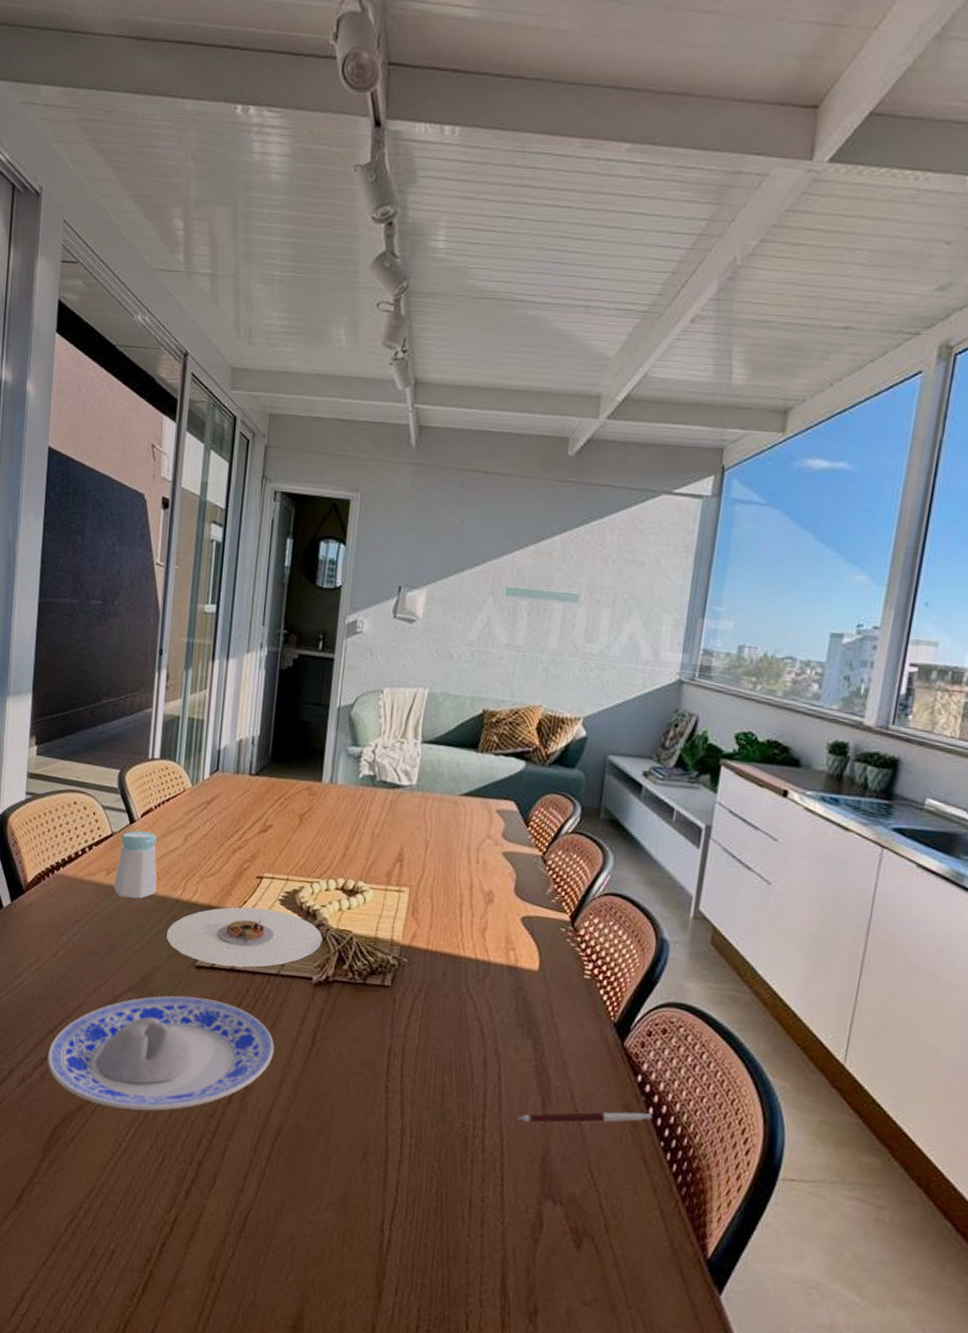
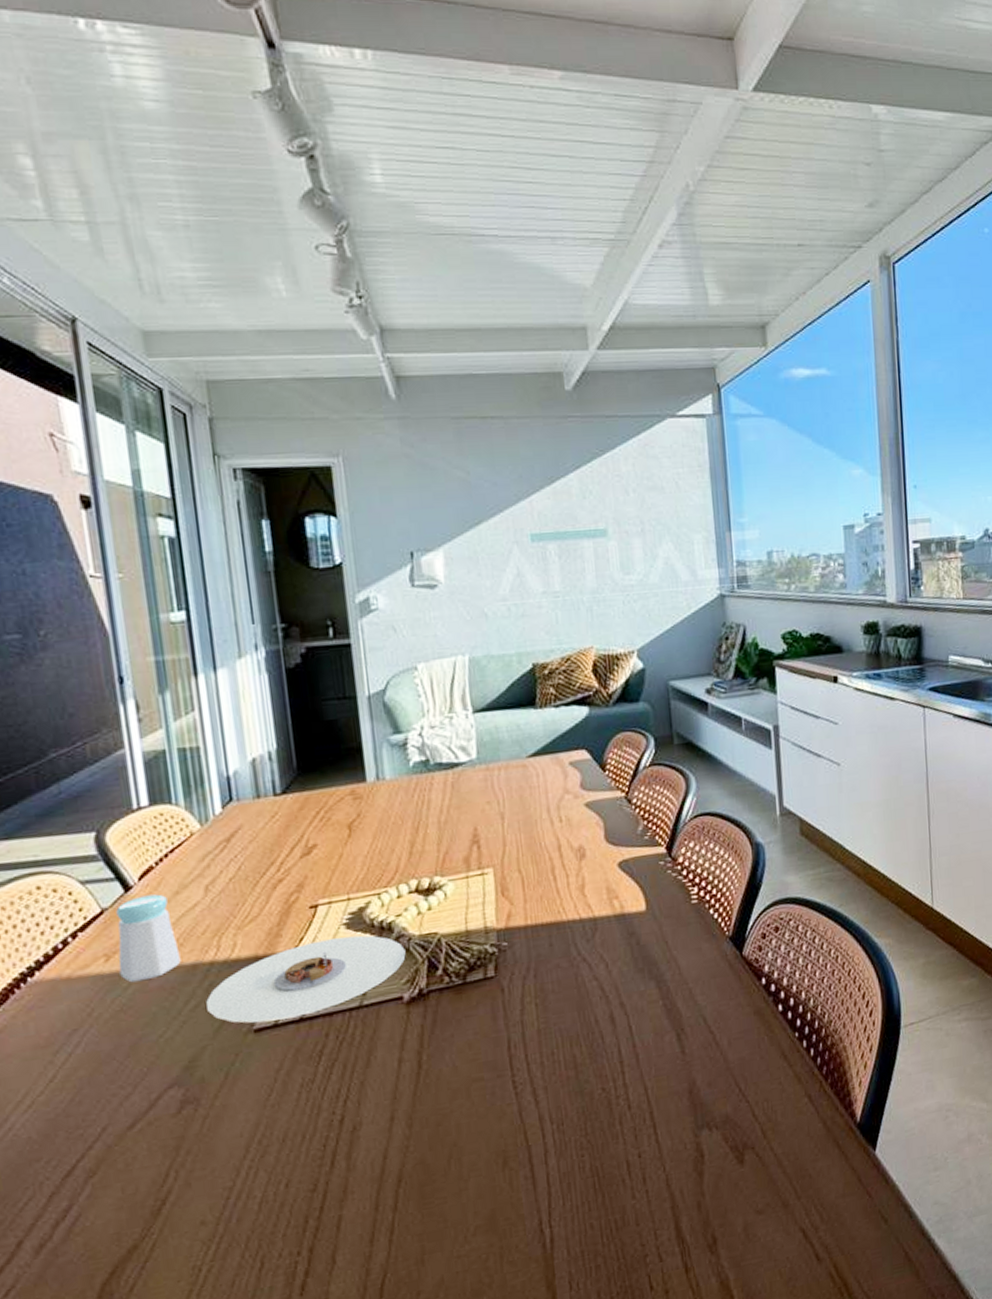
plate: present [47,995,274,1111] -> none [70,1058,375,1237]
pen: present [517,1112,653,1123] -> none [656,1011,783,1063]

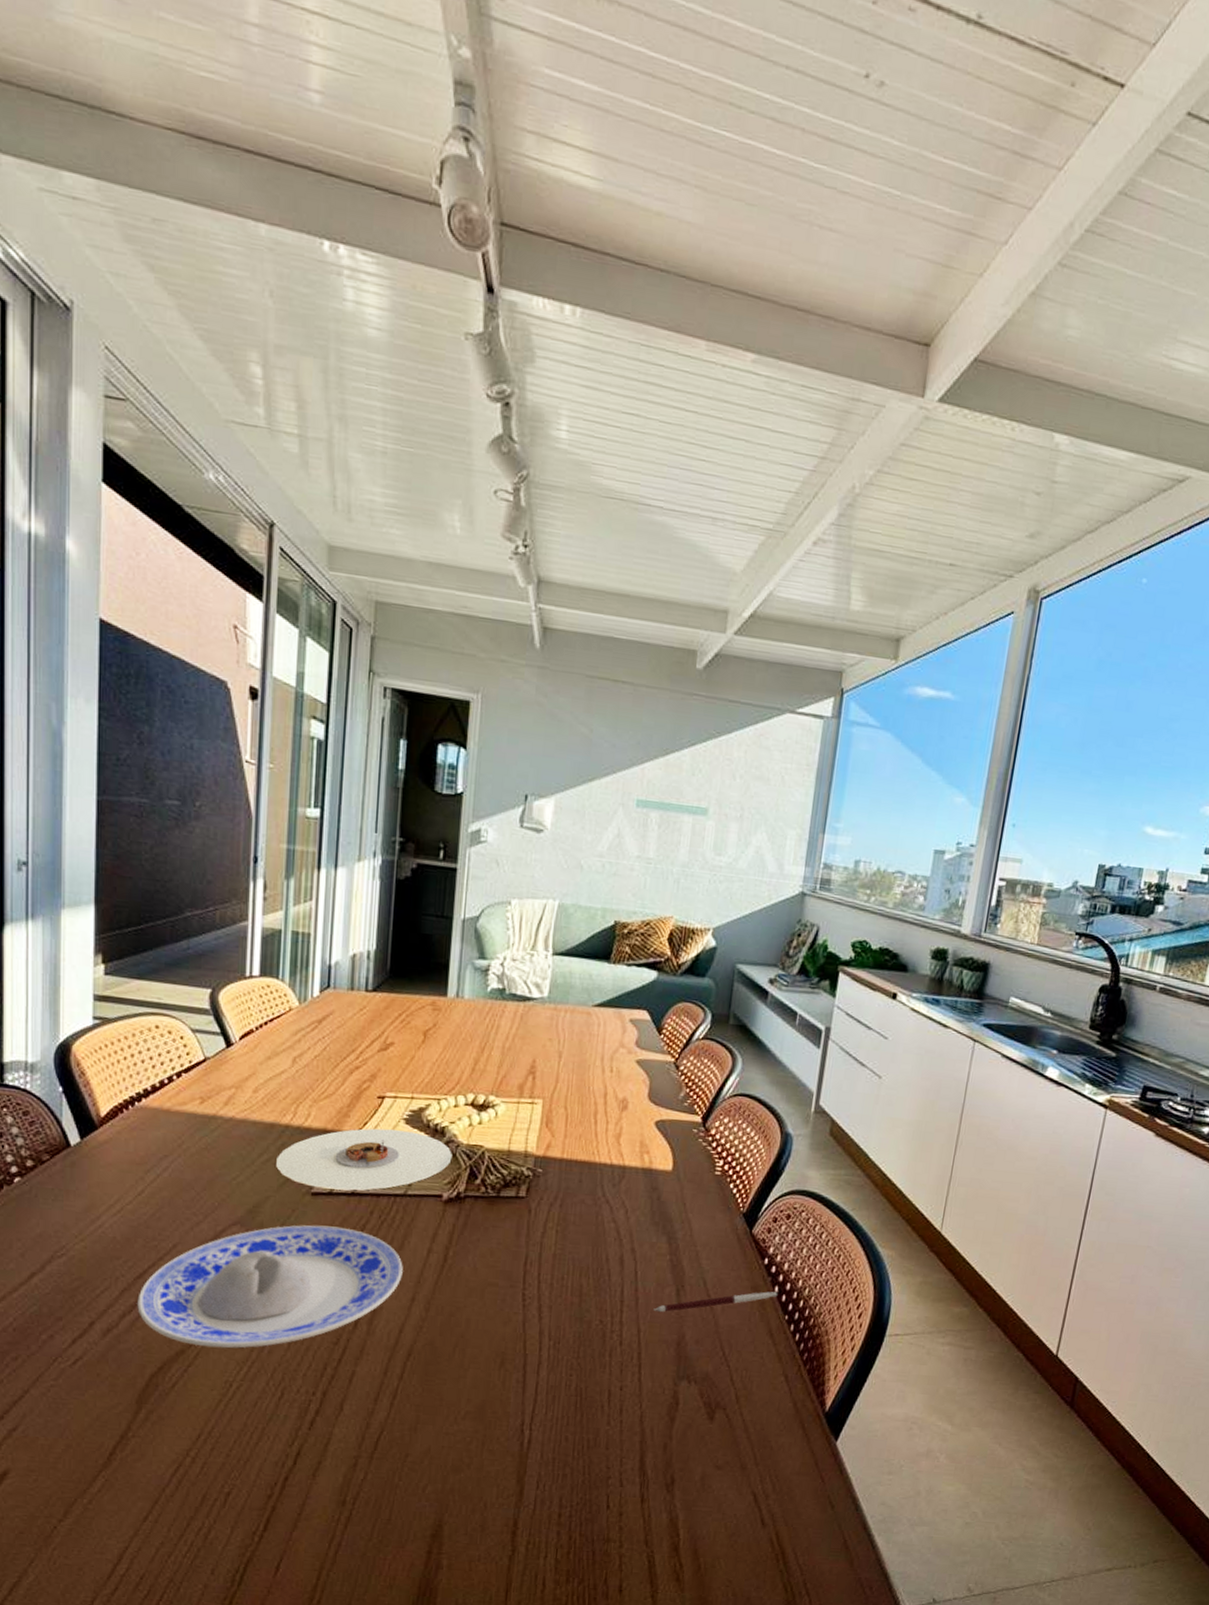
plate: none [70,1058,375,1237] -> present [137,1225,403,1348]
salt shaker: present [116,894,181,983] -> none [210,1054,262,1128]
pen: none [656,1011,783,1063] -> present [653,1291,778,1312]

